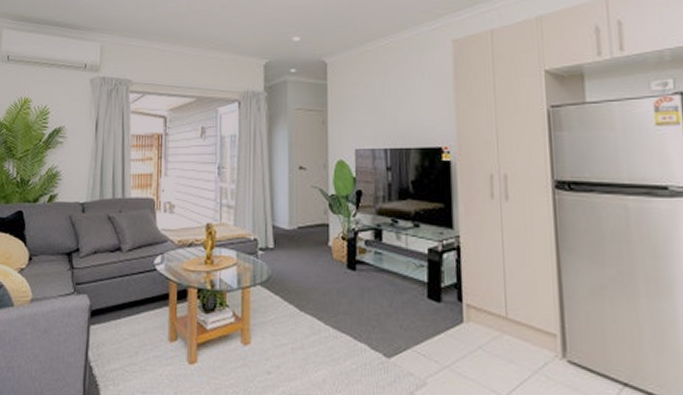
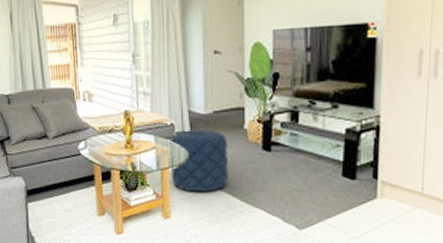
pouf: none [252,246,313,315] -> present [169,130,228,192]

